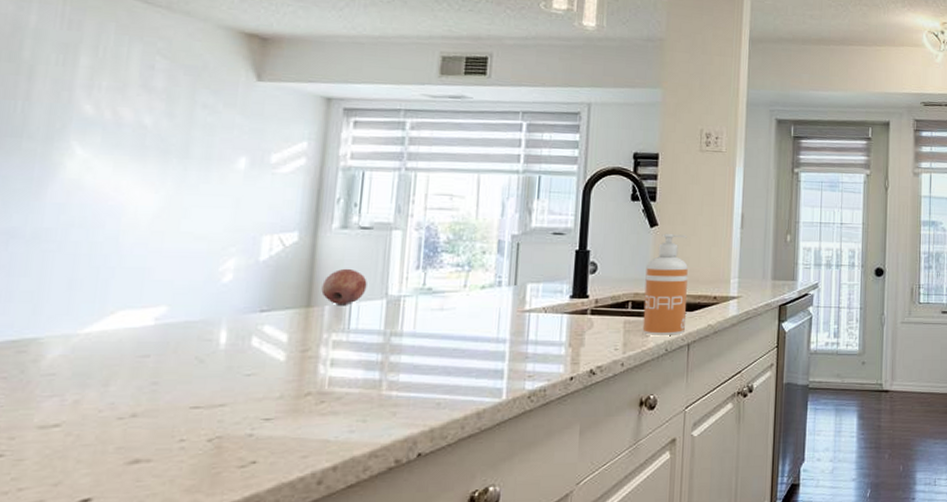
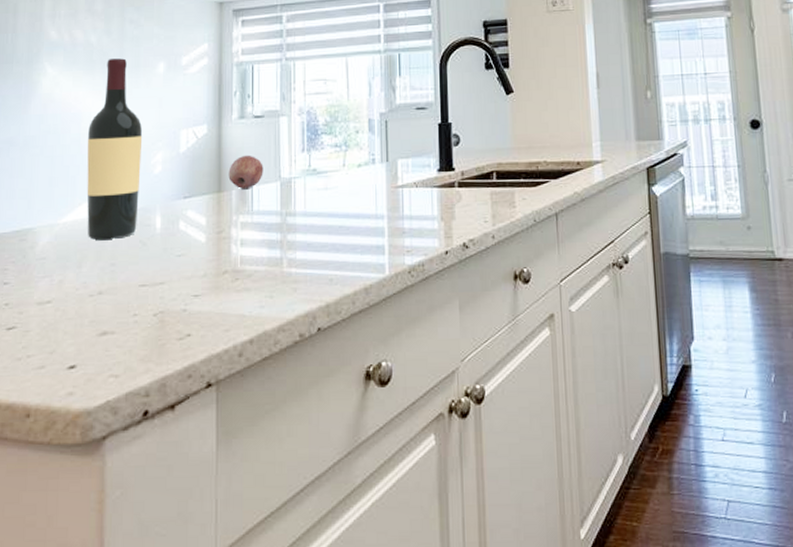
wine bottle: none [120,146,211,354] -> present [86,58,143,240]
soap dispenser: present [642,234,688,336] -> none [506,99,551,207]

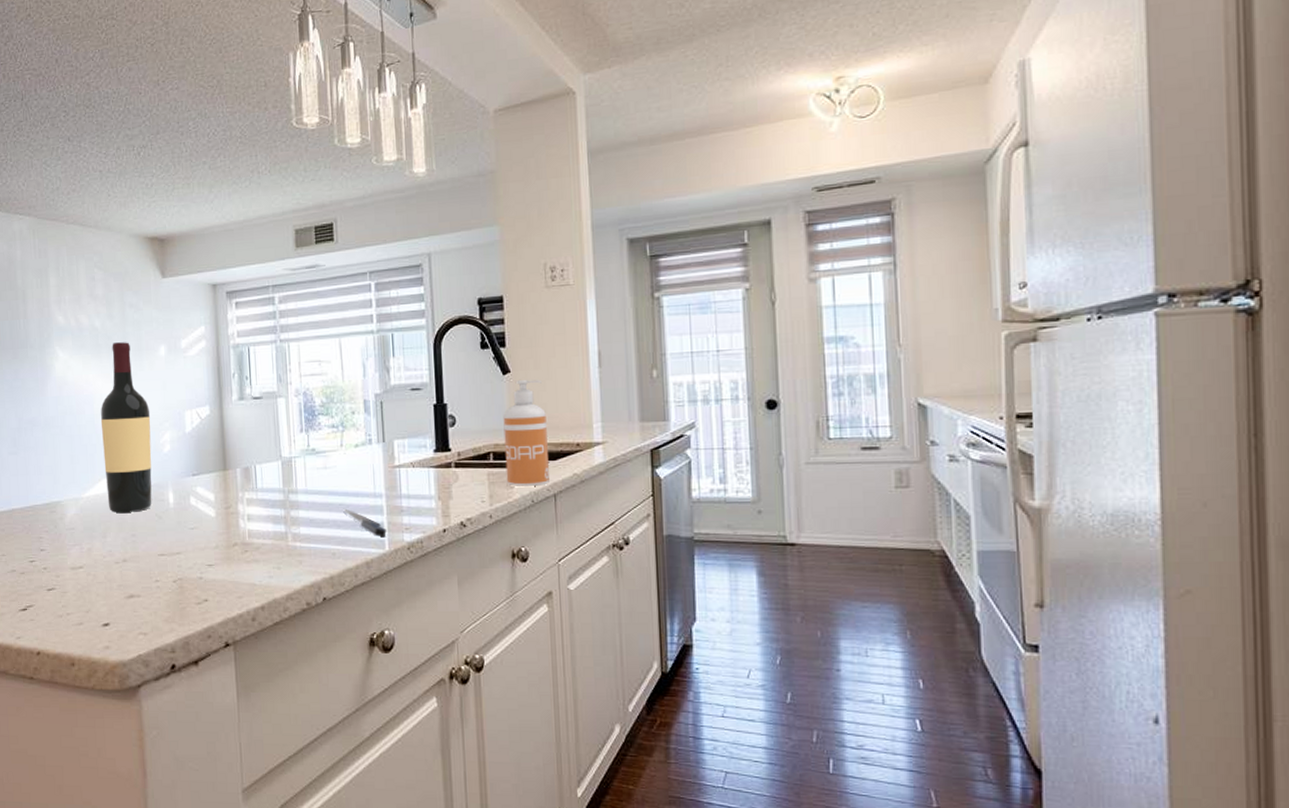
fruit: present [228,155,263,190] -> none [232,435,265,468]
kitchen knife: none [343,231,387,261] -> present [343,508,387,538]
soap dispenser: none [506,99,551,207] -> present [503,379,549,488]

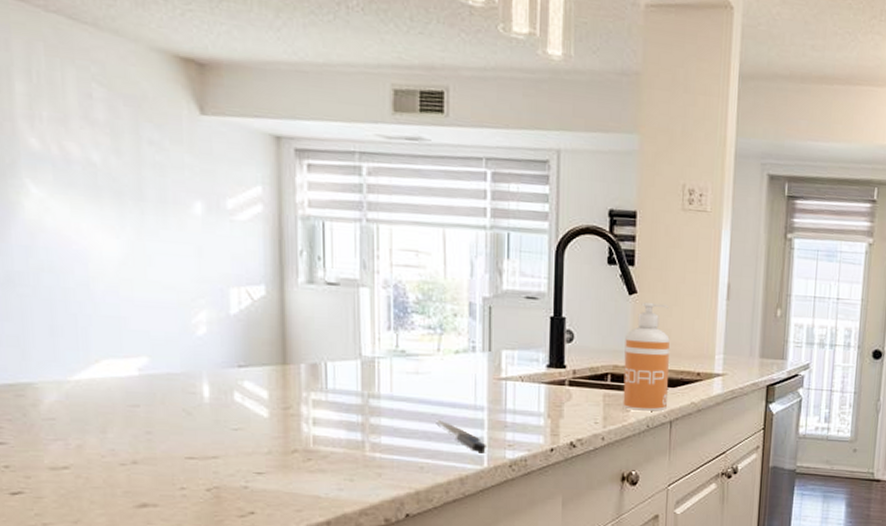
wine bottle: present [100,342,152,513] -> none [99,187,179,405]

